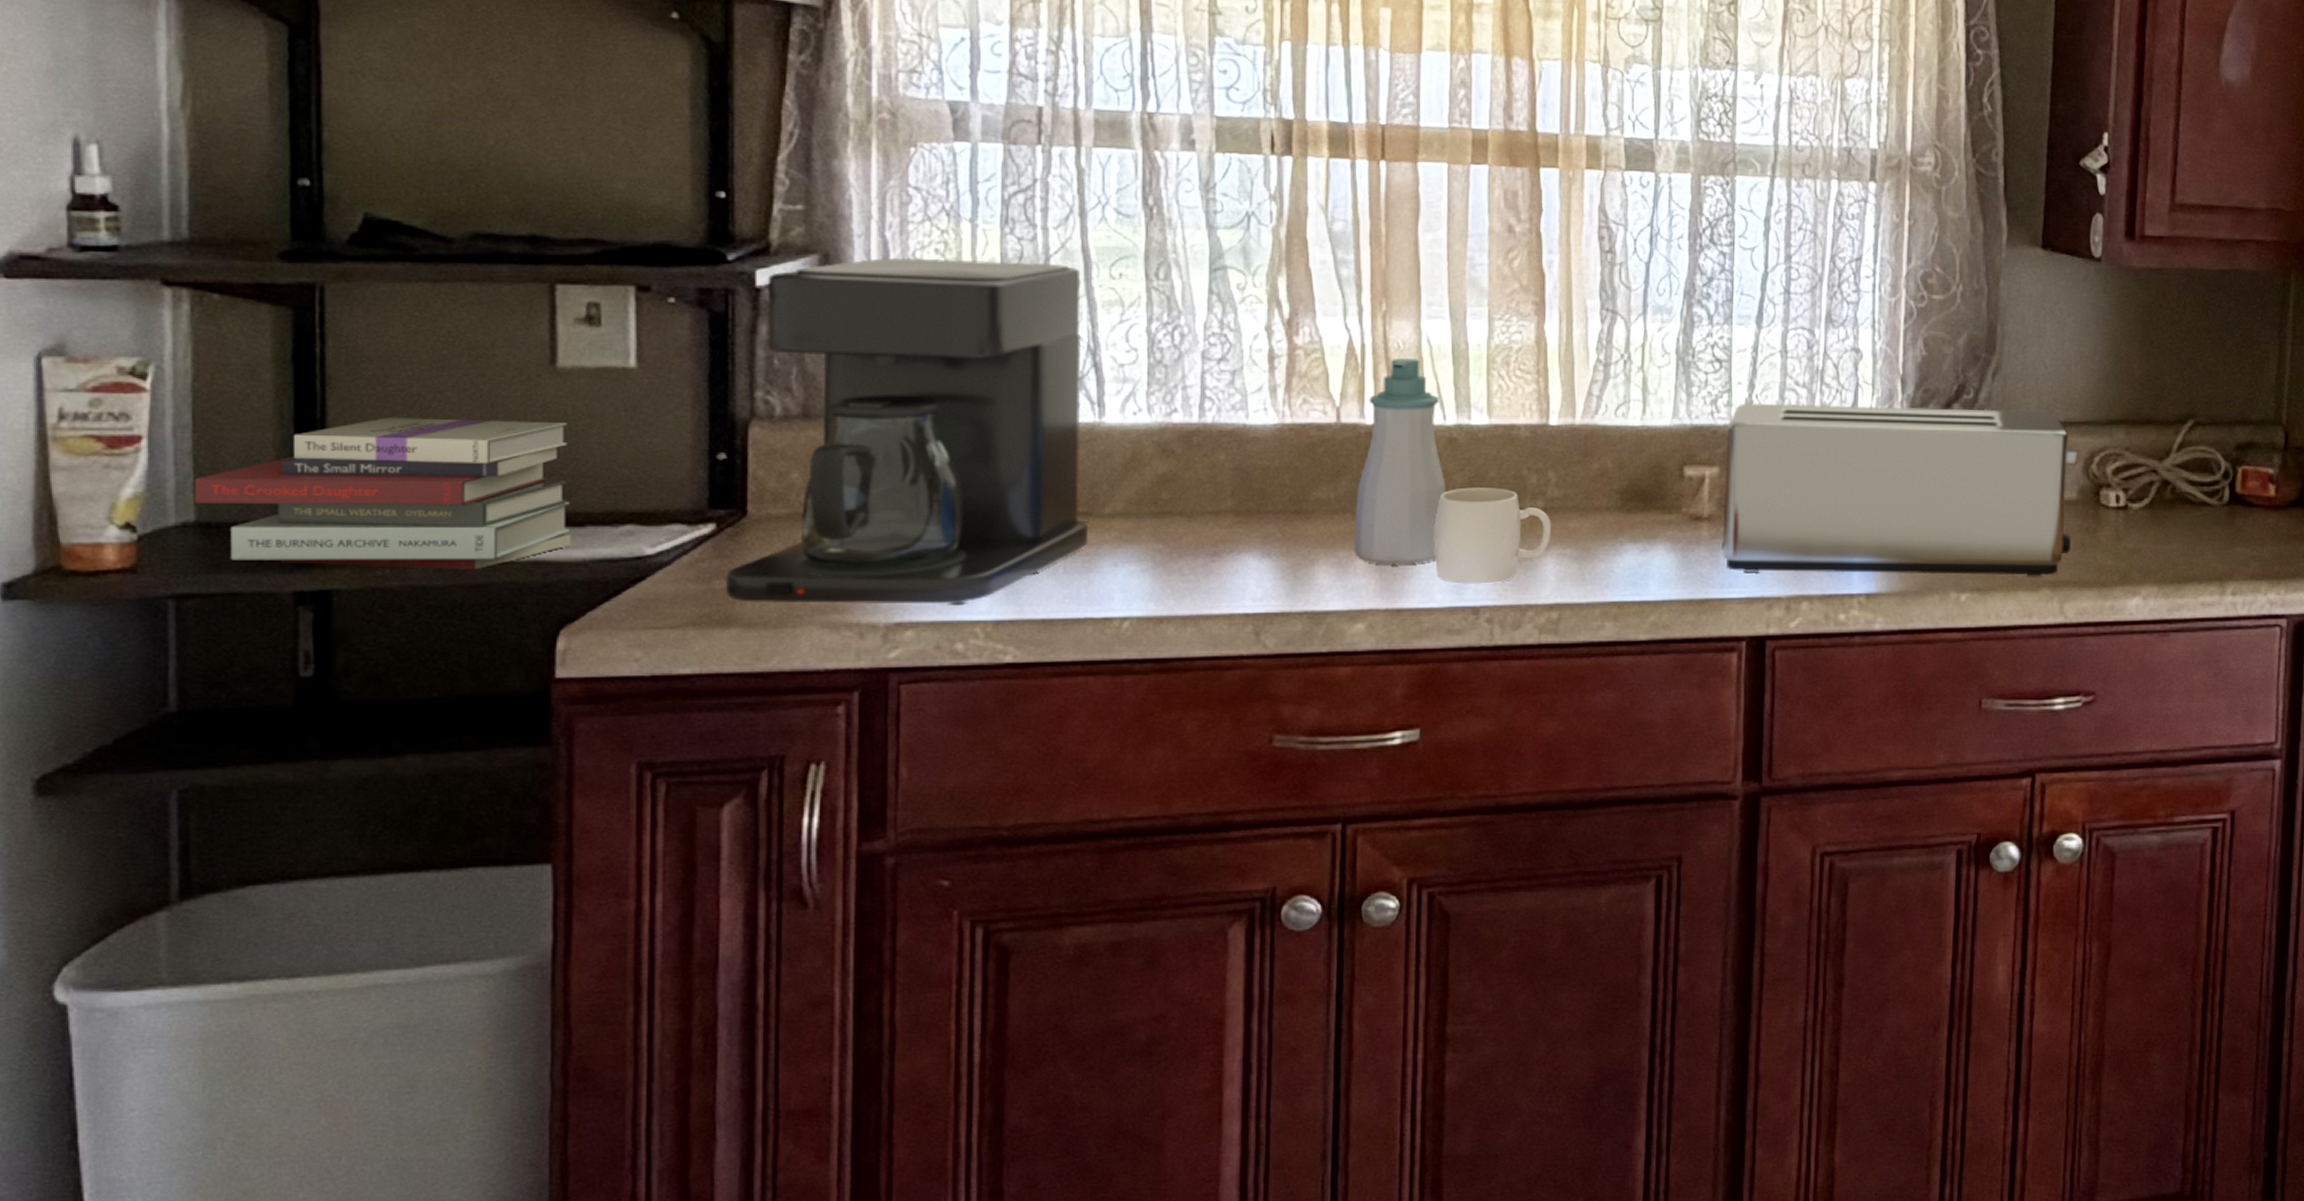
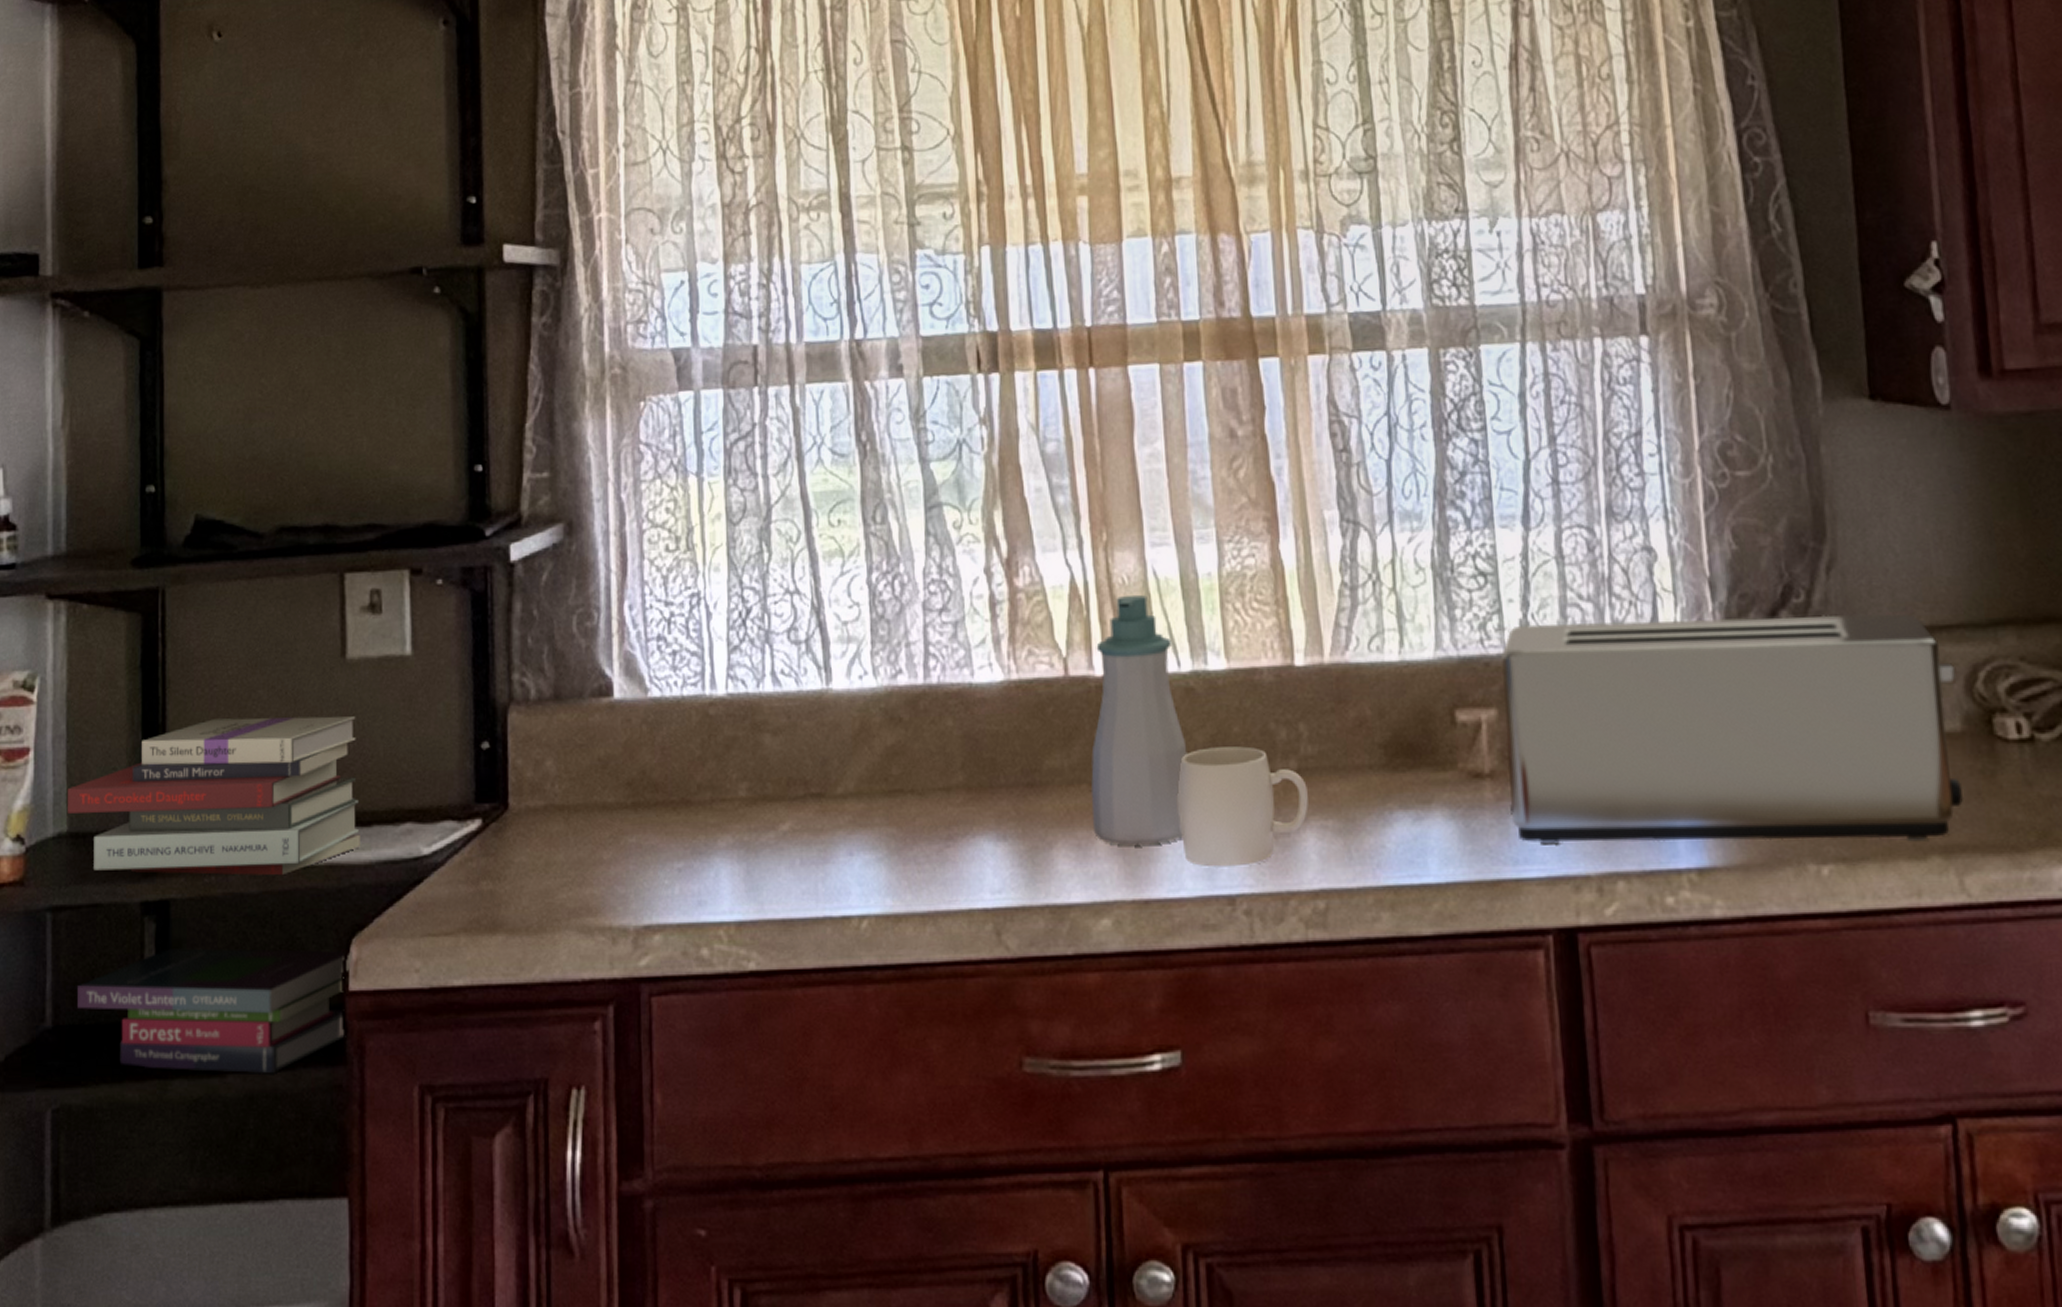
books: none [211,637,561,754] -> present [78,948,354,1074]
coffee maker: present [725,257,1088,605] -> none [491,513,822,906]

